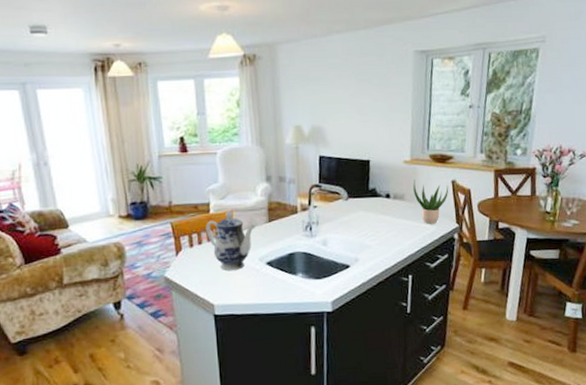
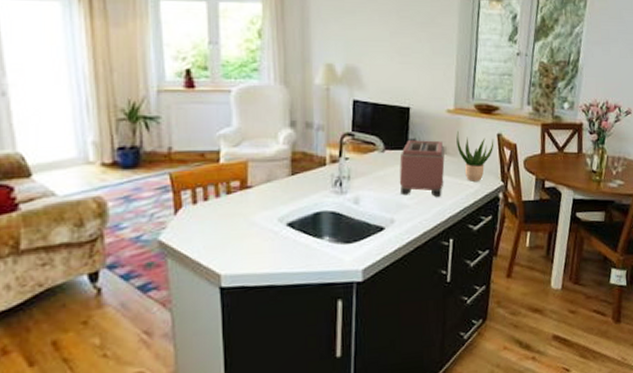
teapot: present [206,210,255,270] -> none [214,160,275,233]
toaster: none [362,188,403,238] -> present [399,140,445,197]

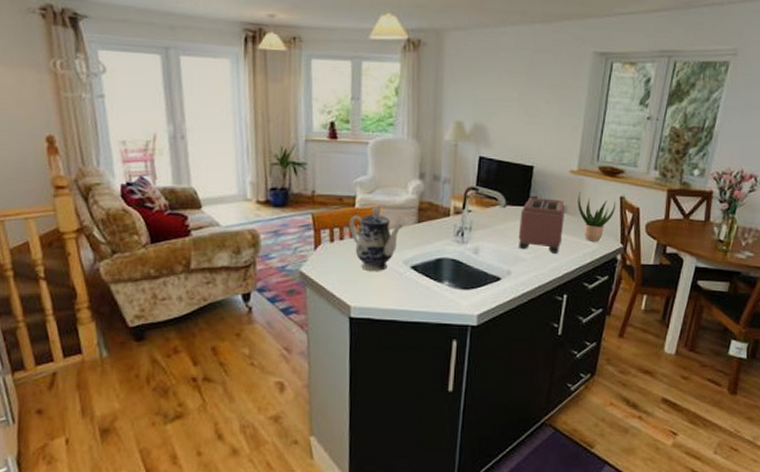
teapot: none [214,160,275,233] -> present [349,206,403,271]

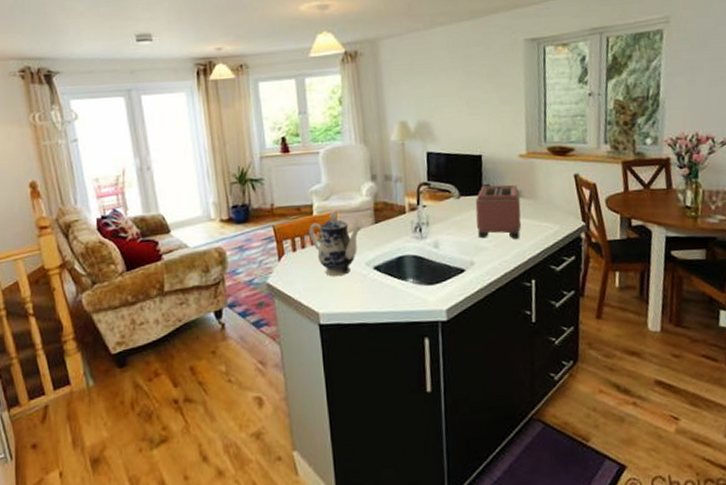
potted plant: present [578,192,616,242] -> none [531,174,572,223]

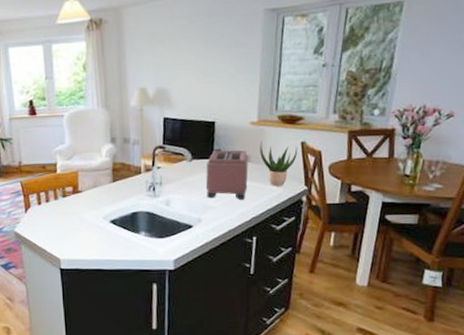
teapot: present [309,212,361,276] -> none [53,170,100,227]
potted plant: none [531,174,572,223] -> present [260,141,298,186]

